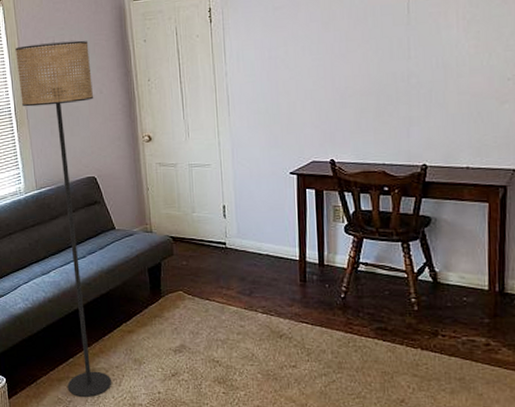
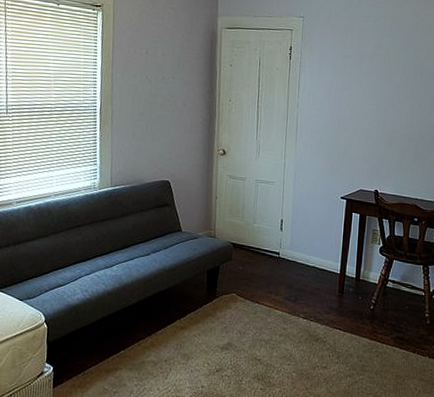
floor lamp: present [15,40,111,398] -> none [107,51,180,390]

